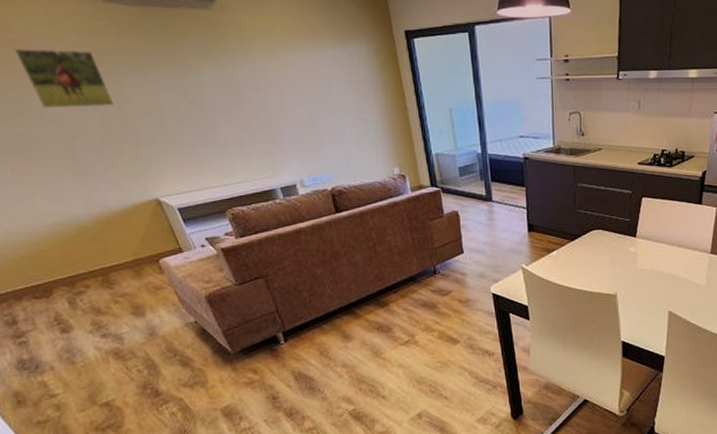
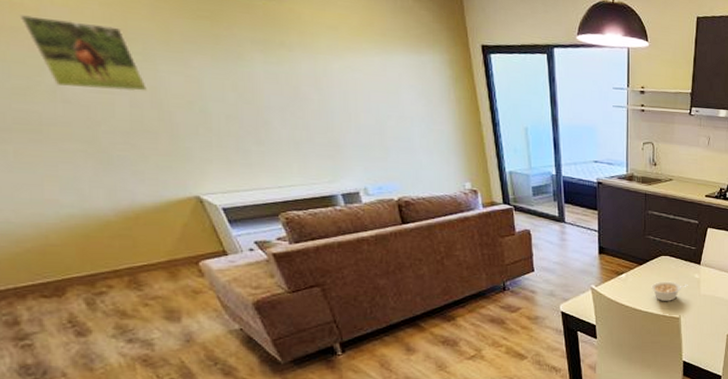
legume: none [584,256,624,278] -> present [651,281,688,301]

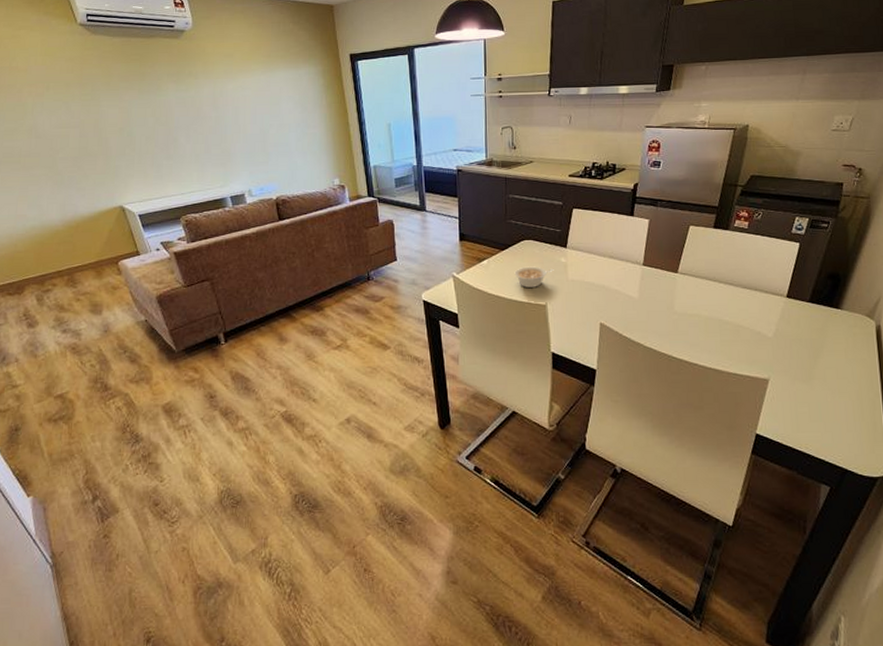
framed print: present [19,15,148,92] -> none [14,74,93,126]

